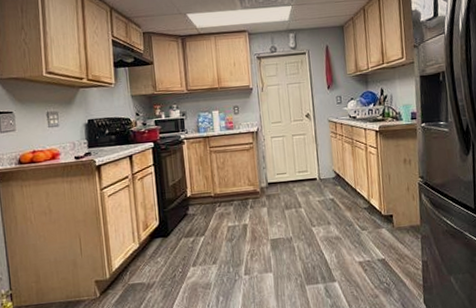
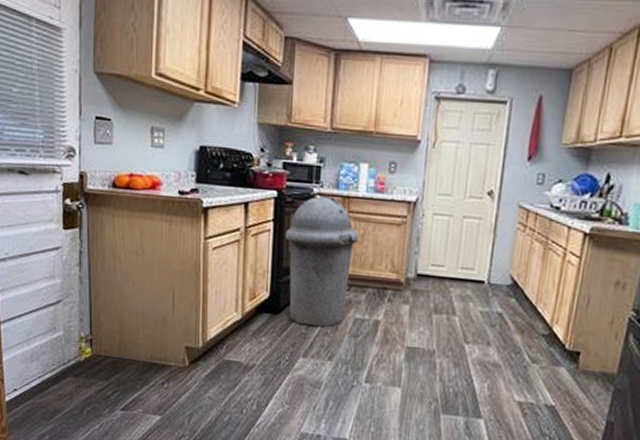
trash can: none [164,138,220,241] -> present [284,194,359,328]

